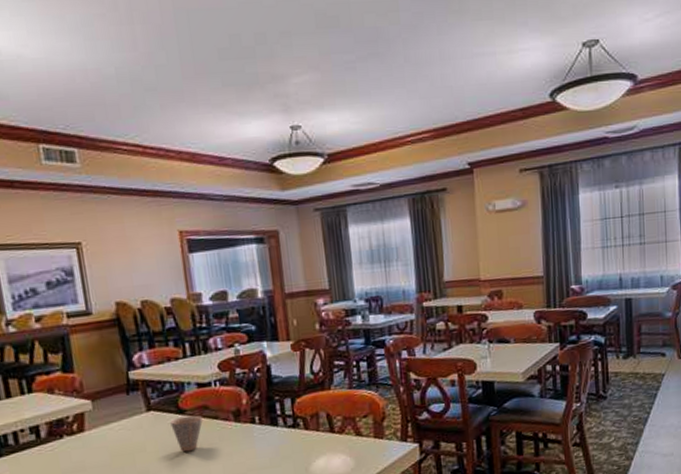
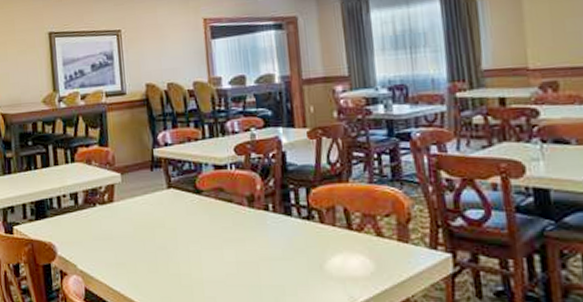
cup: present [170,415,203,452] -> none [188,196,218,233]

